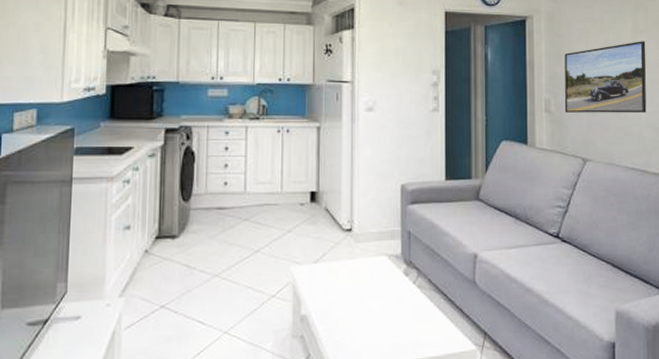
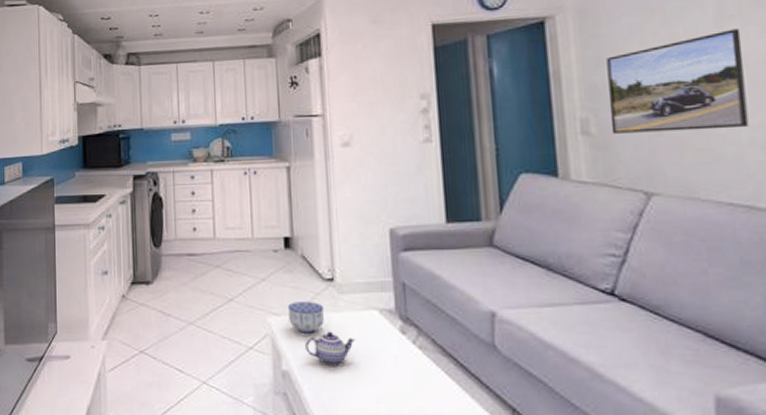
bowl: none [310,251,341,280] -> present [288,302,324,334]
teapot: none [323,276,367,308] -> present [305,331,356,366]

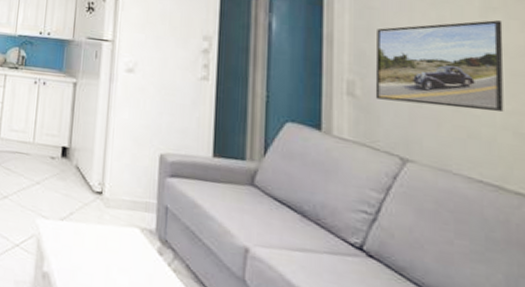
bowl: present [288,302,324,334] -> none [56,208,89,241]
teapot: present [305,331,356,366] -> none [67,241,116,276]

